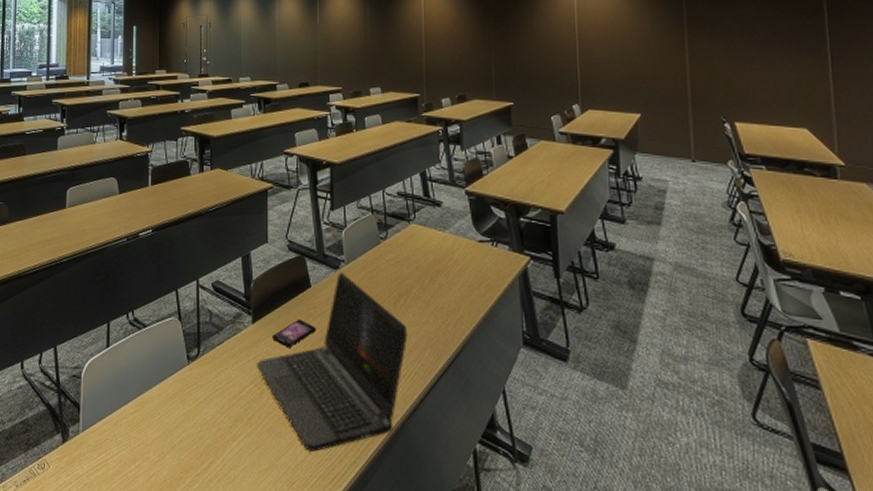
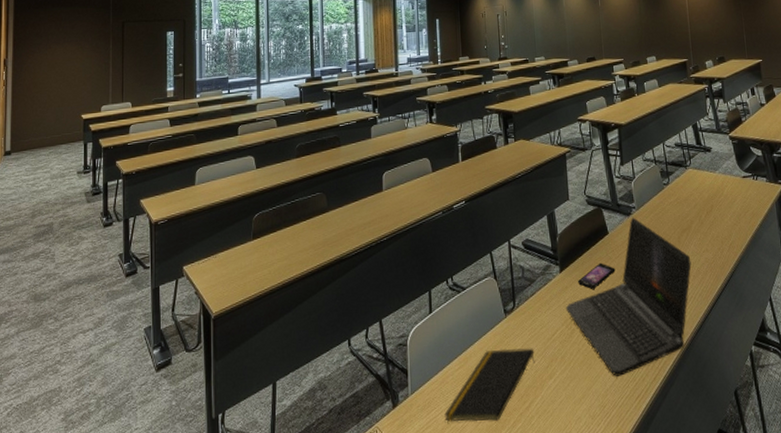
notepad: none [116,397,218,477] -> present [444,348,535,422]

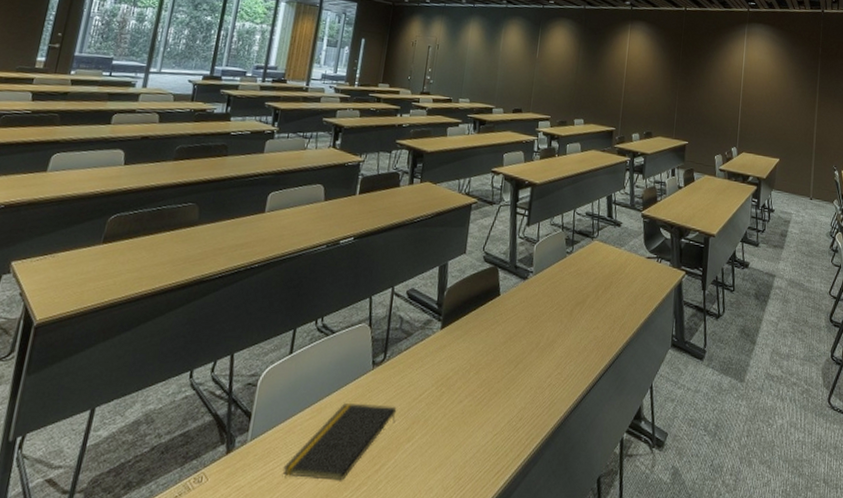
laptop computer: present [565,217,692,376] -> none [439,282,580,448]
smartphone: present [578,262,616,290] -> none [458,325,500,353]

